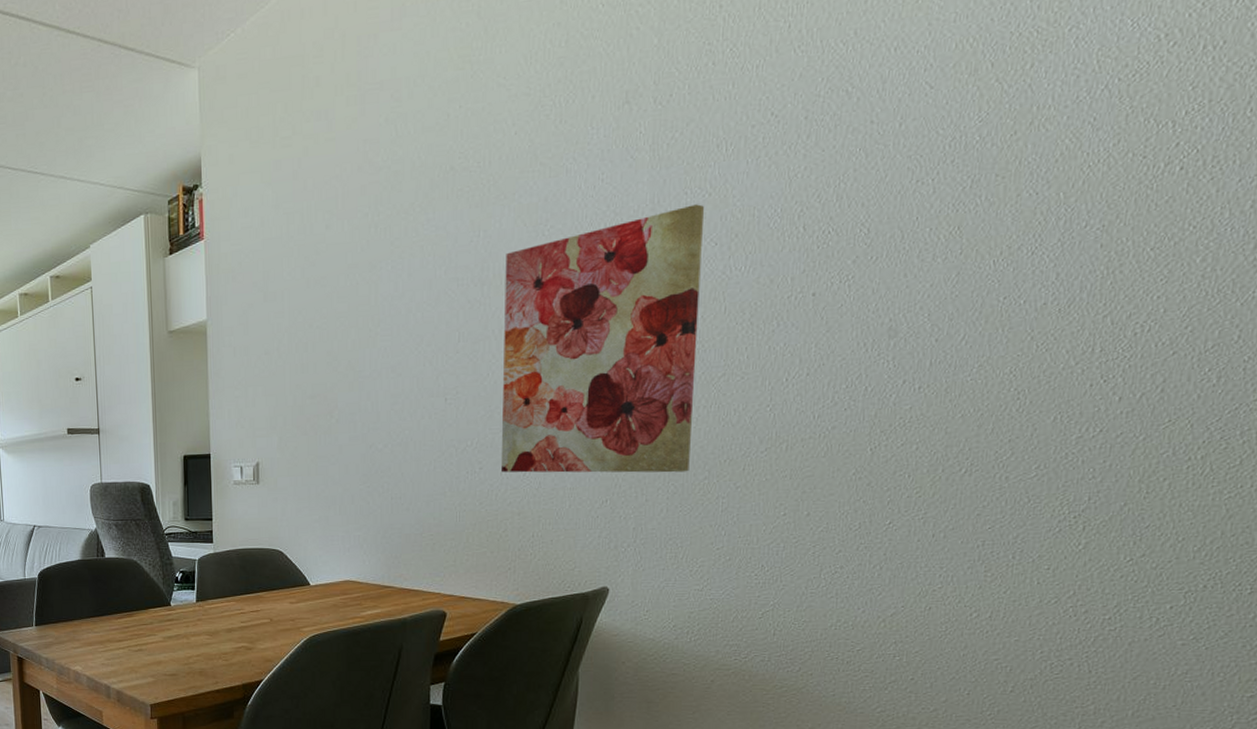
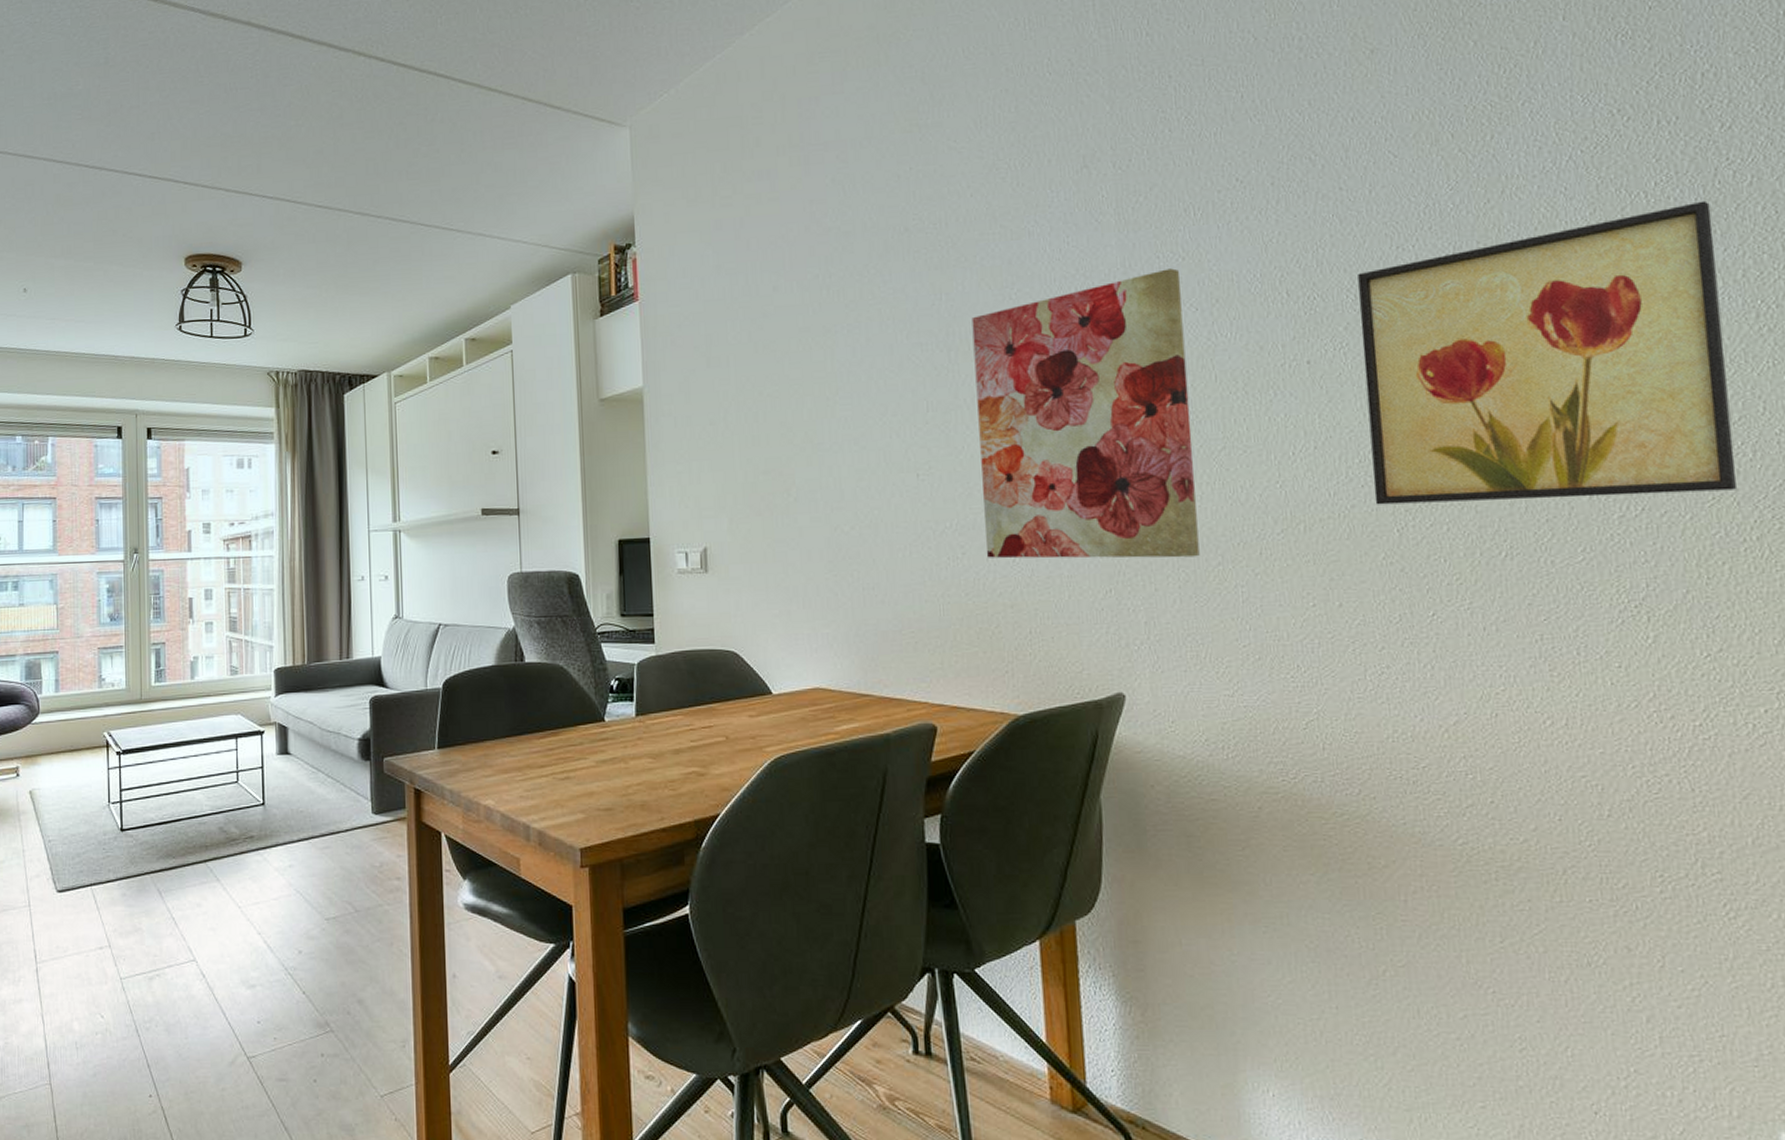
wall art: none [854,129,1236,427] -> present [1358,200,1737,505]

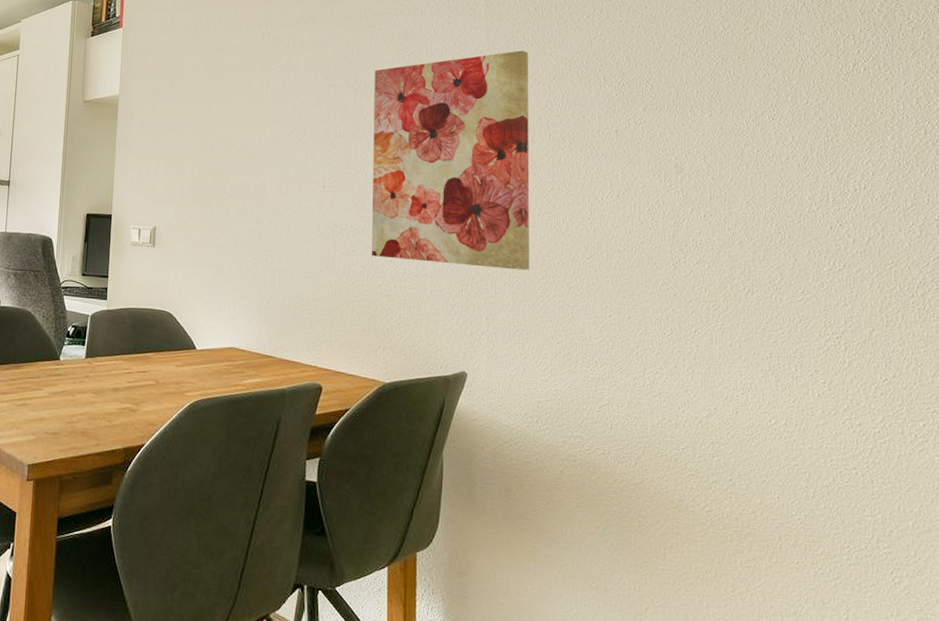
wall art: present [1358,200,1737,505] -> none [654,46,909,258]

